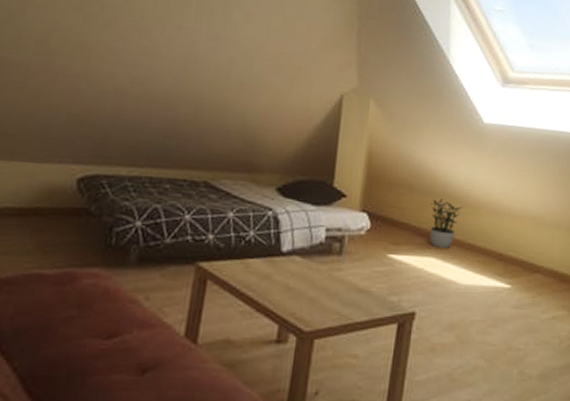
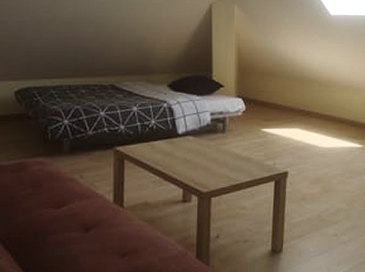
potted plant: present [429,199,462,249] -> none [292,81,318,121]

